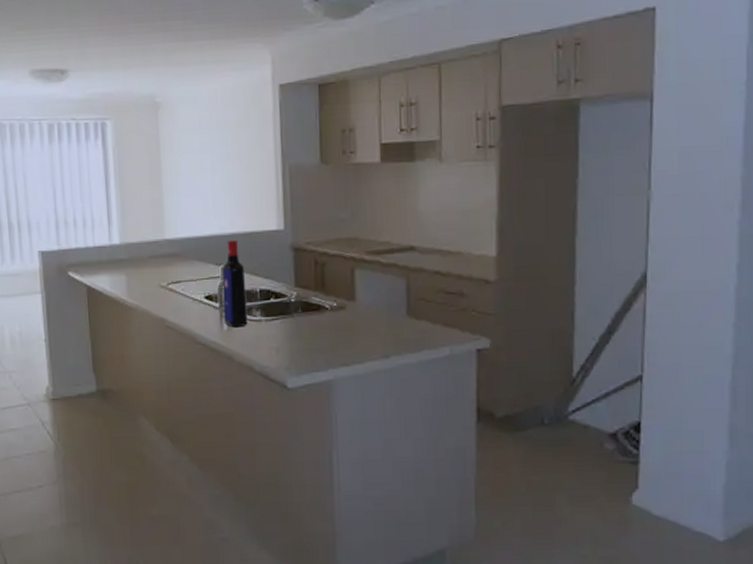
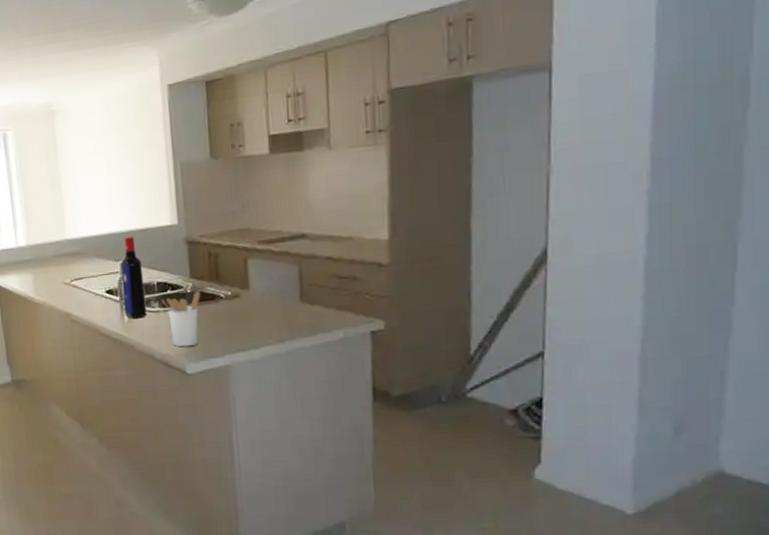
utensil holder: none [264,300,305,360] -> present [162,291,200,348]

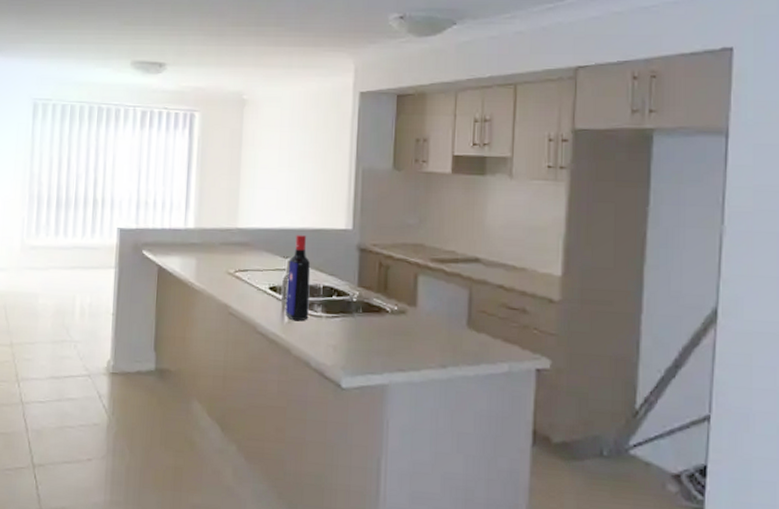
utensil holder: present [162,291,200,348] -> none [326,301,366,359]

